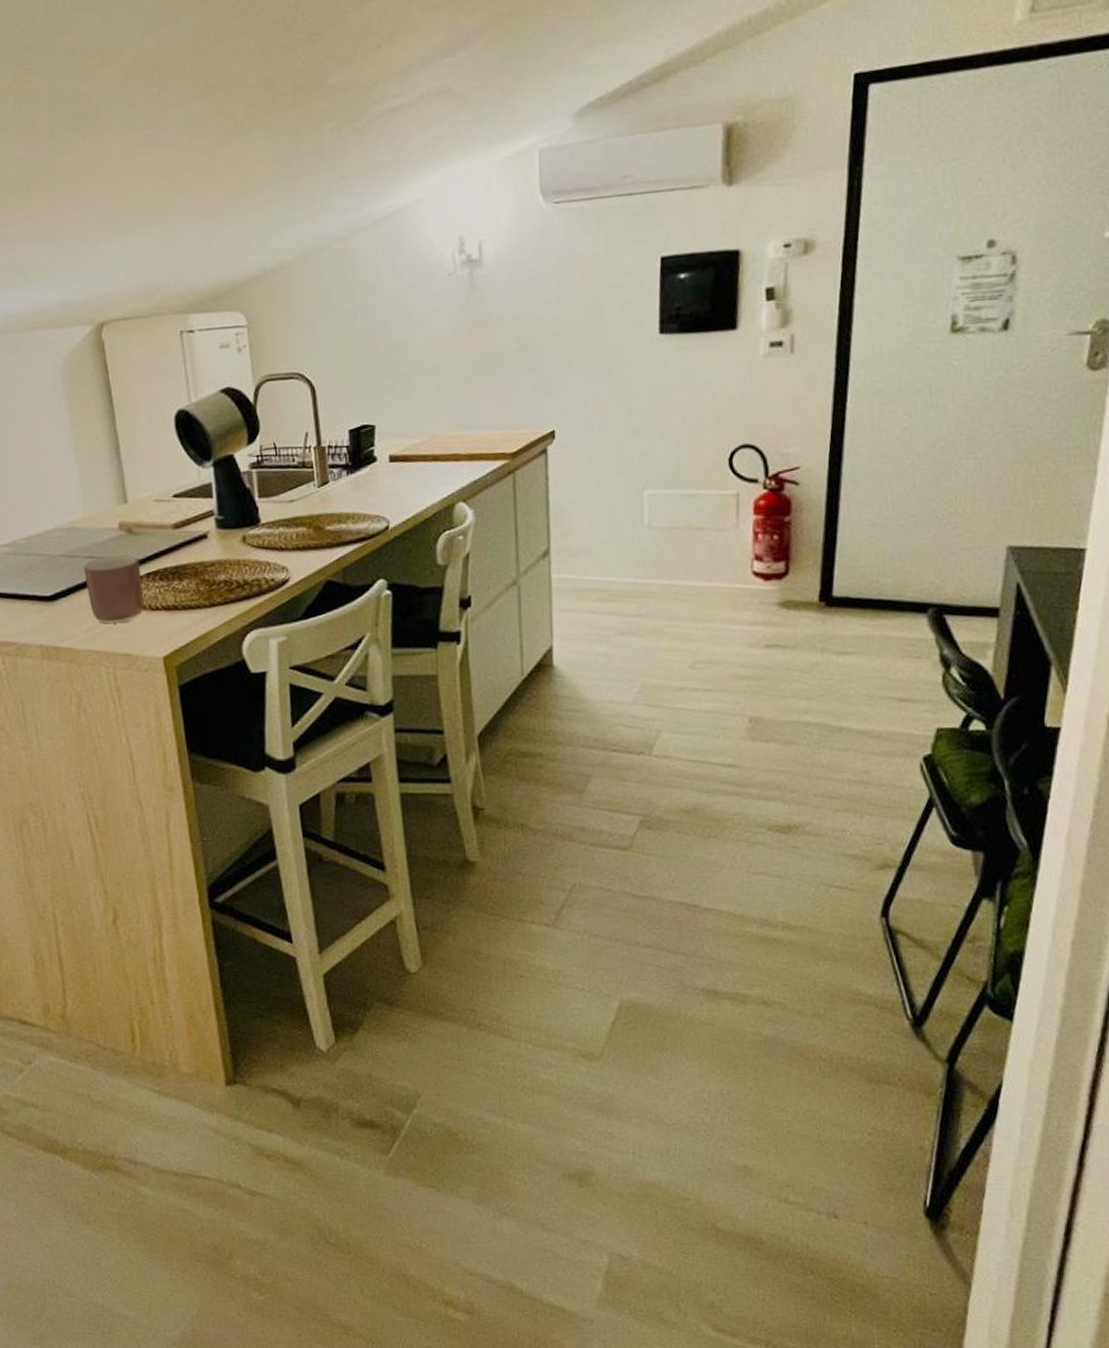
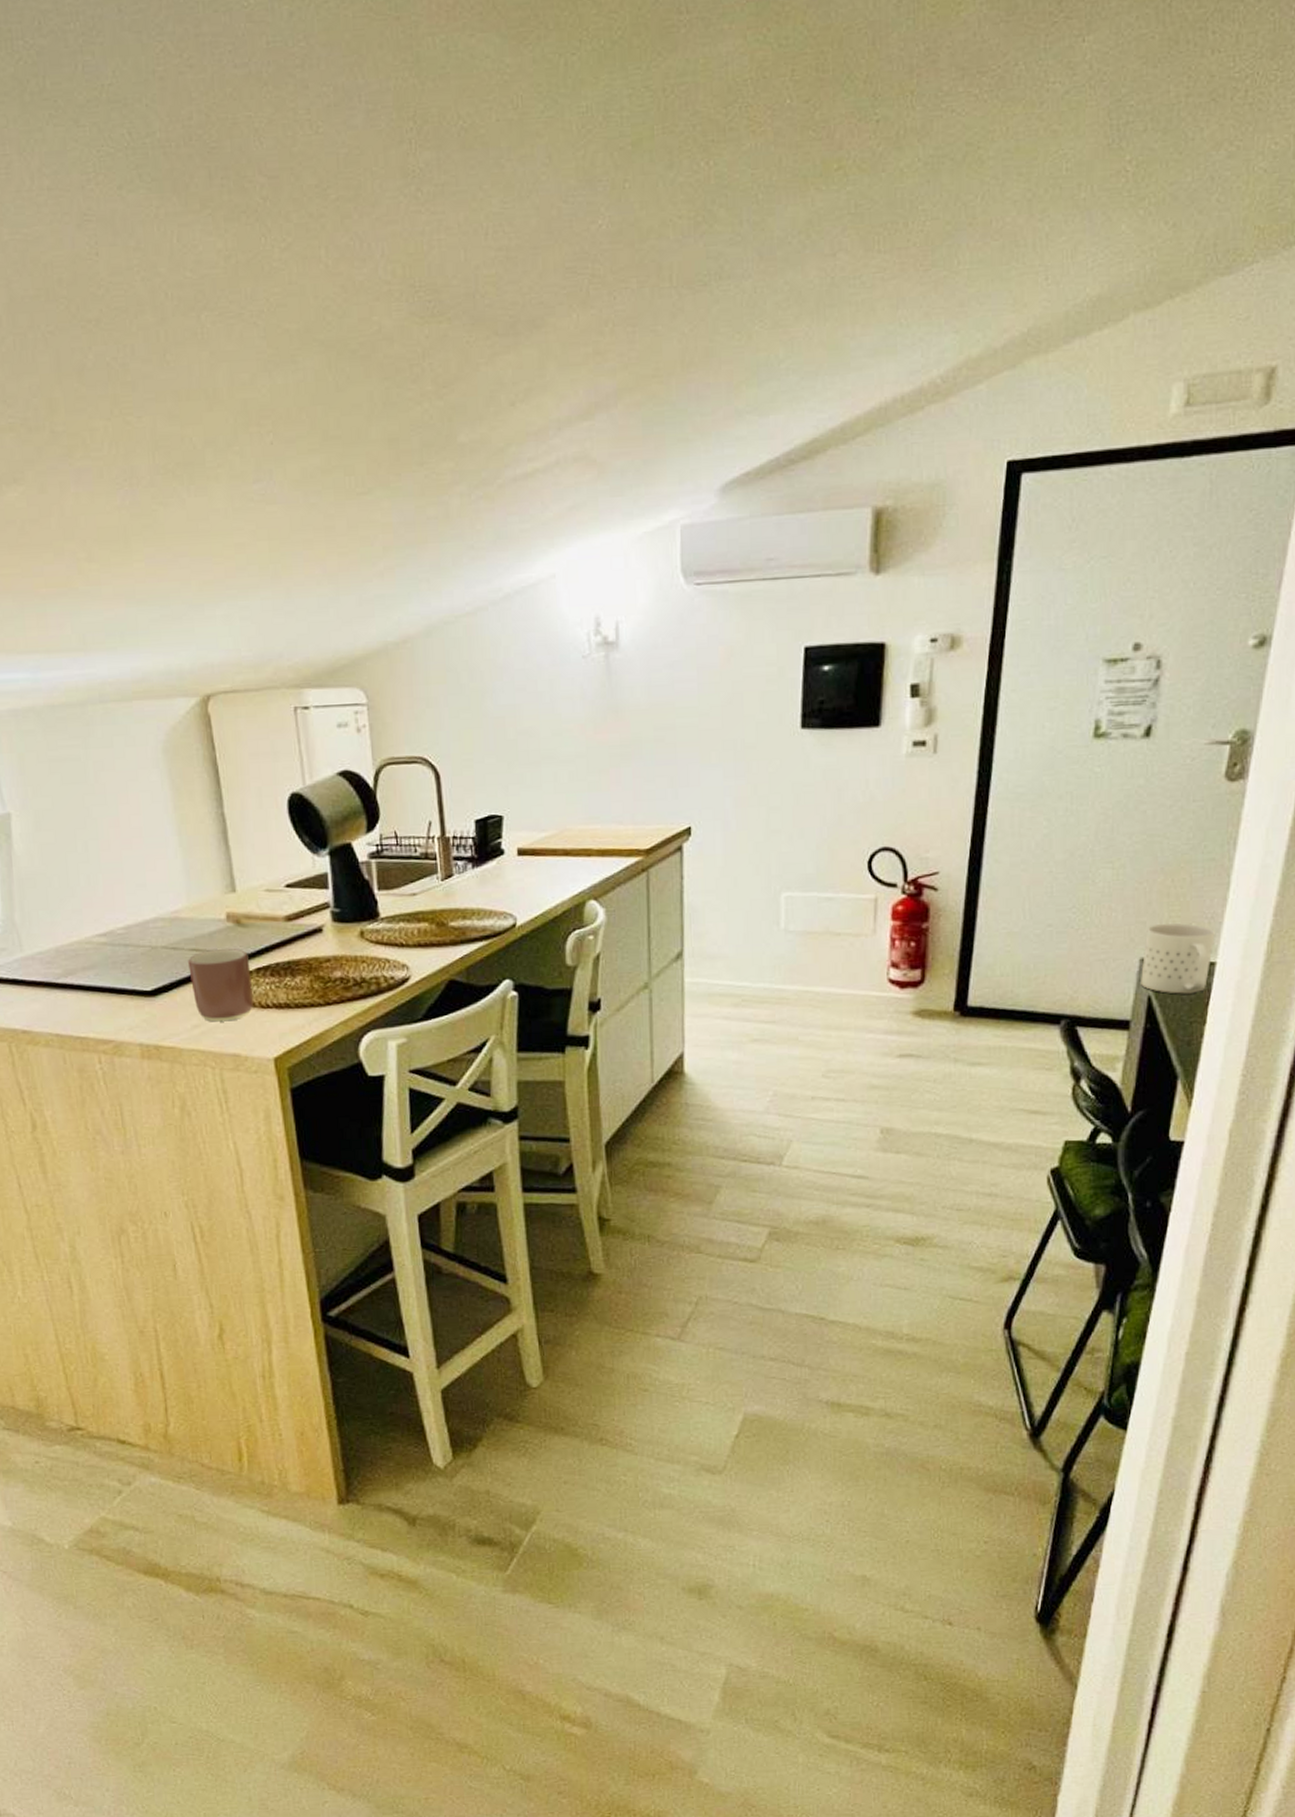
mug: none [1008,510,1084,581] -> present [1141,923,1215,994]

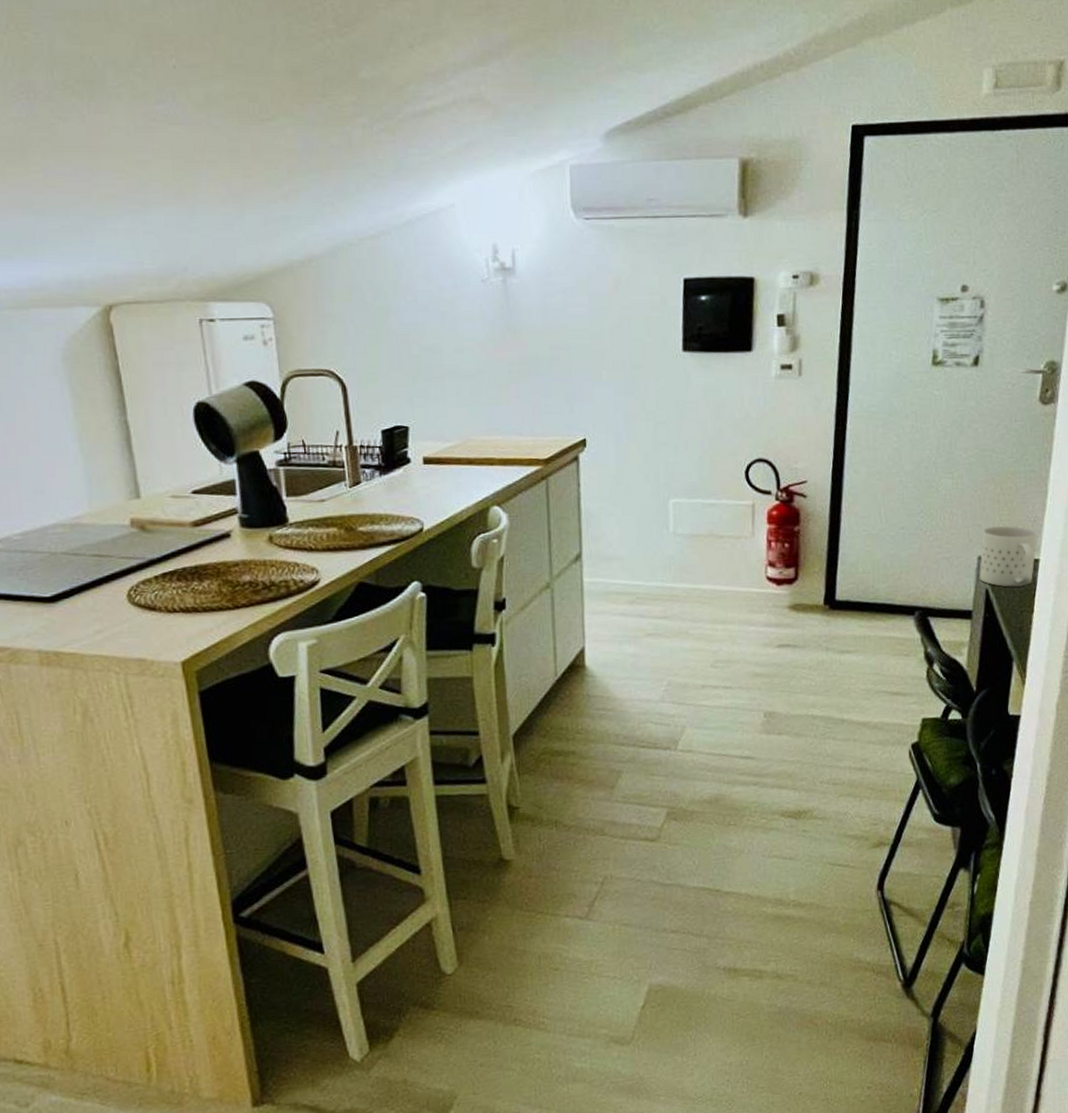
mug: present [188,949,254,1022] -> none [90,554,160,627]

